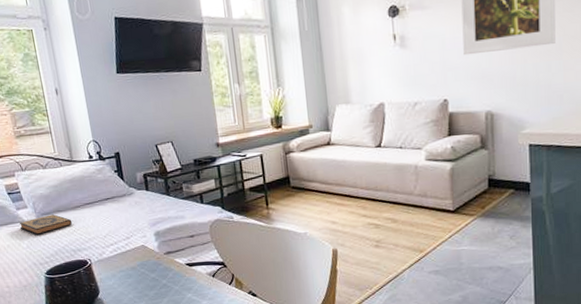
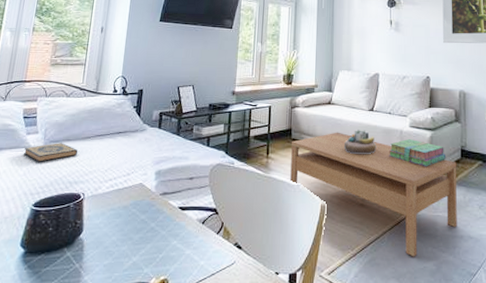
coffee table: none [290,174,485,291] -> present [290,132,457,257]
decorative bowl: none [350,169,388,197] -> present [343,130,377,155]
stack of books: none [403,173,471,202] -> present [389,139,447,167]

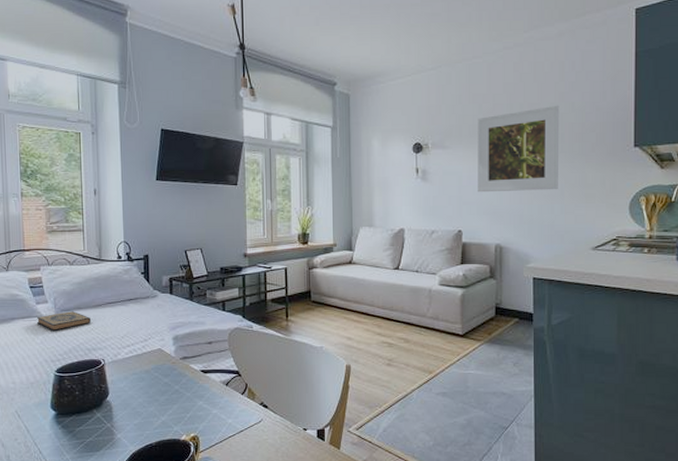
coffee table: present [290,132,457,257] -> none [311,292,491,413]
decorative bowl: present [343,130,377,155] -> none [367,290,403,315]
stack of books: present [389,139,447,167] -> none [417,298,479,326]

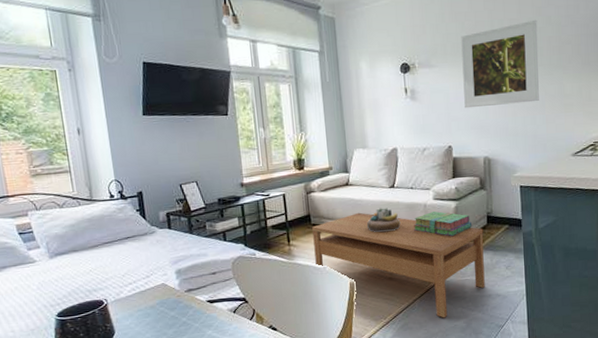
hardback book: present [37,311,90,331] -> none [30,254,88,276]
coffee table: none [311,292,491,413] -> present [311,212,485,318]
decorative bowl: none [367,290,403,315] -> present [366,207,401,233]
stack of books: none [417,298,479,326] -> present [414,211,473,237]

